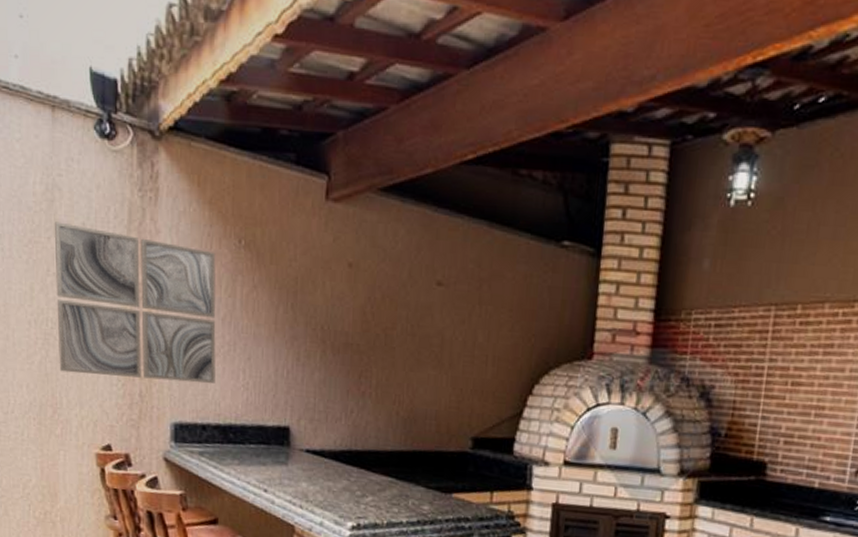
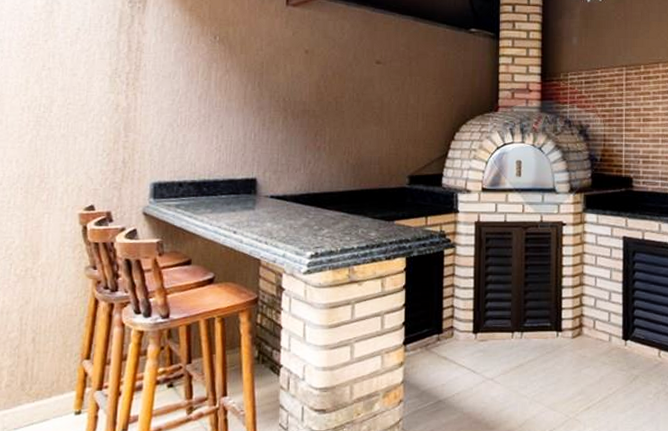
wall art: present [54,221,216,384] -> none [48,28,194,149]

